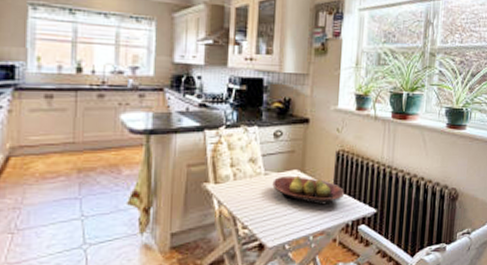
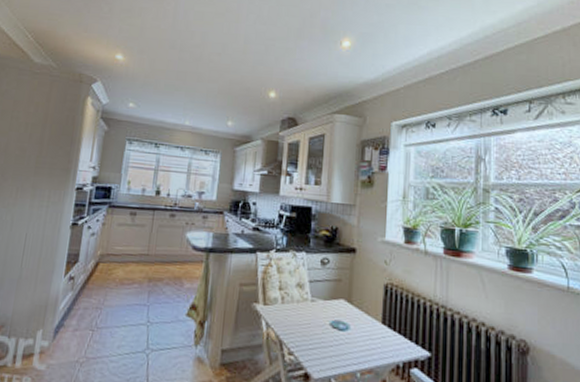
fruit bowl: present [272,175,344,205] -> none [319,304,393,341]

